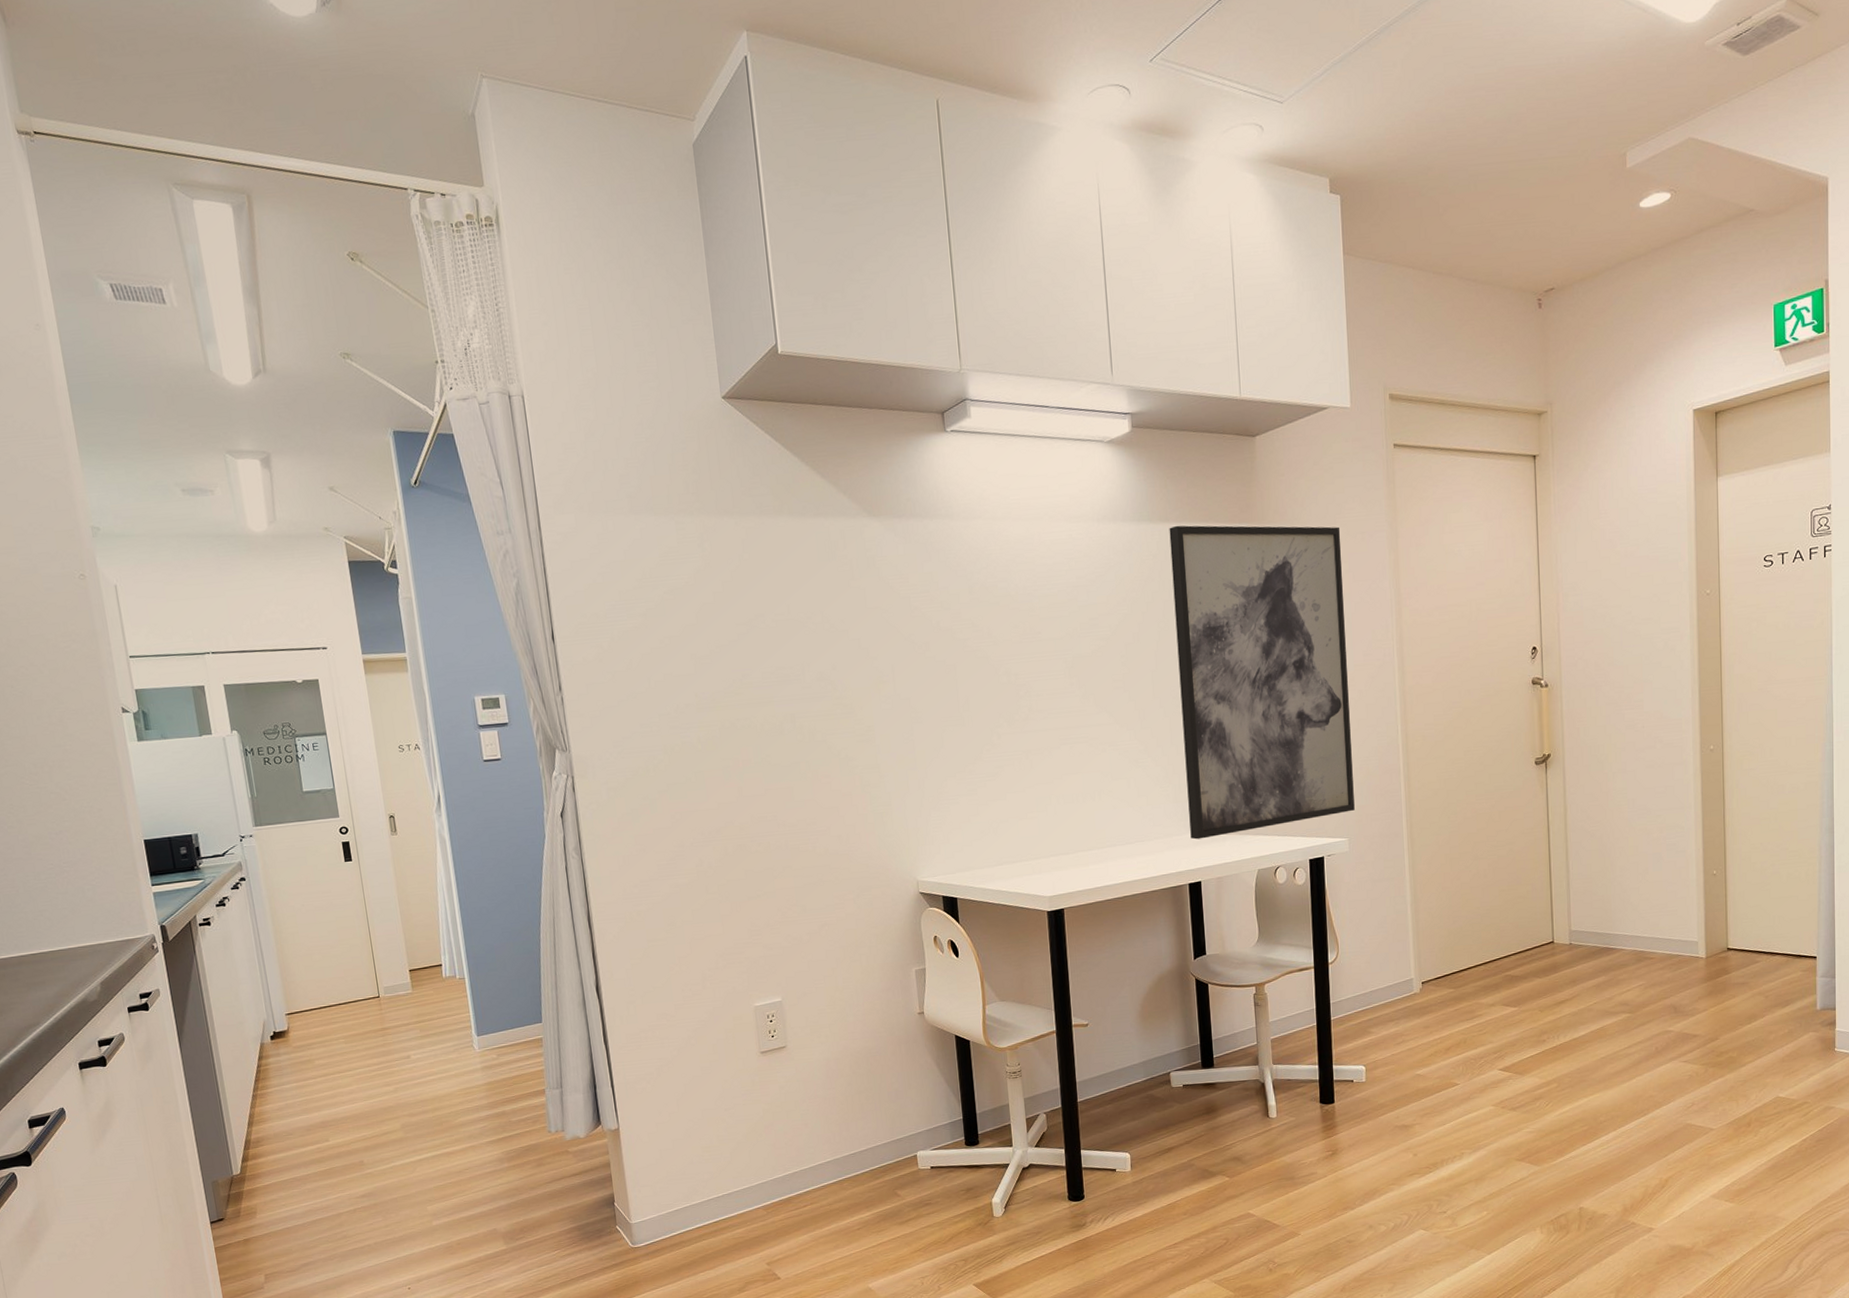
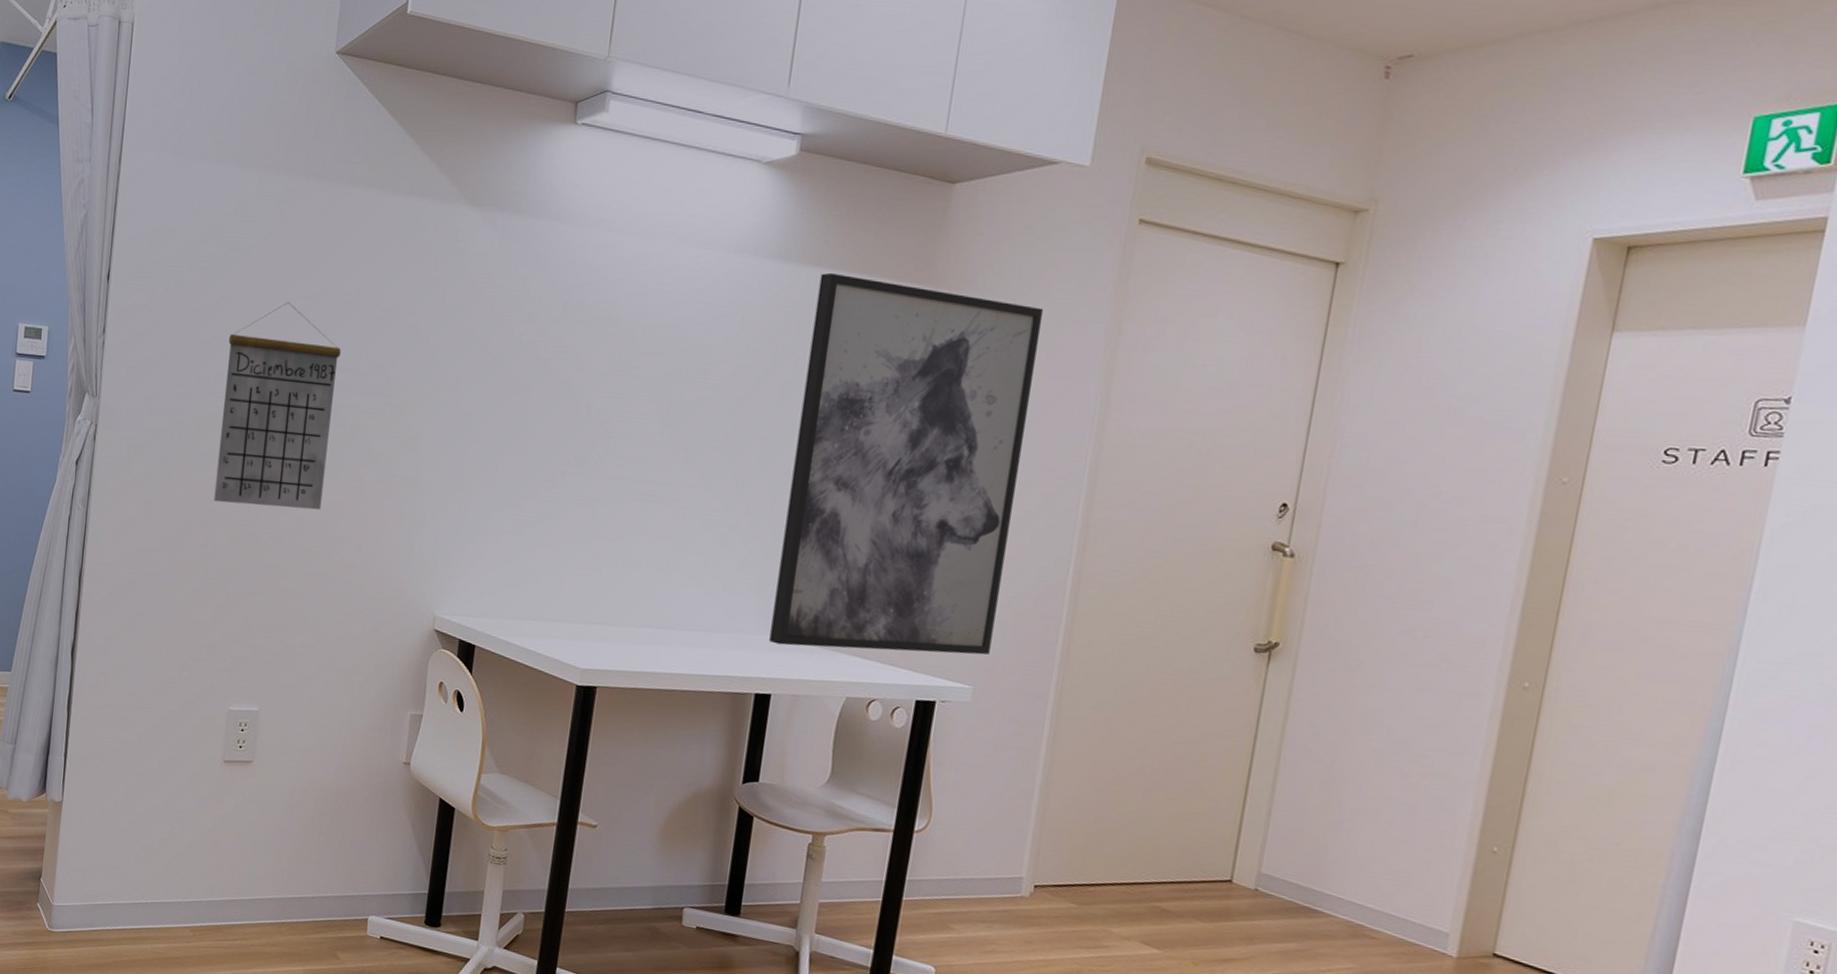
calendar: none [680,630,798,824] -> present [213,302,341,510]

